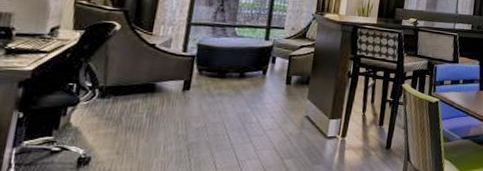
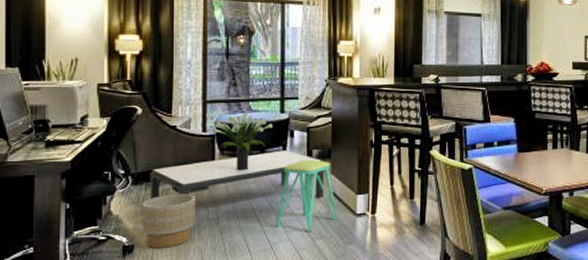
planter: none [103,109,166,162] -> present [142,194,196,249]
coffee table: none [116,74,301,121] -> present [150,150,324,199]
potted plant: none [193,37,256,91] -> present [212,112,273,171]
stool: none [245,84,308,152] -> present [275,159,337,232]

